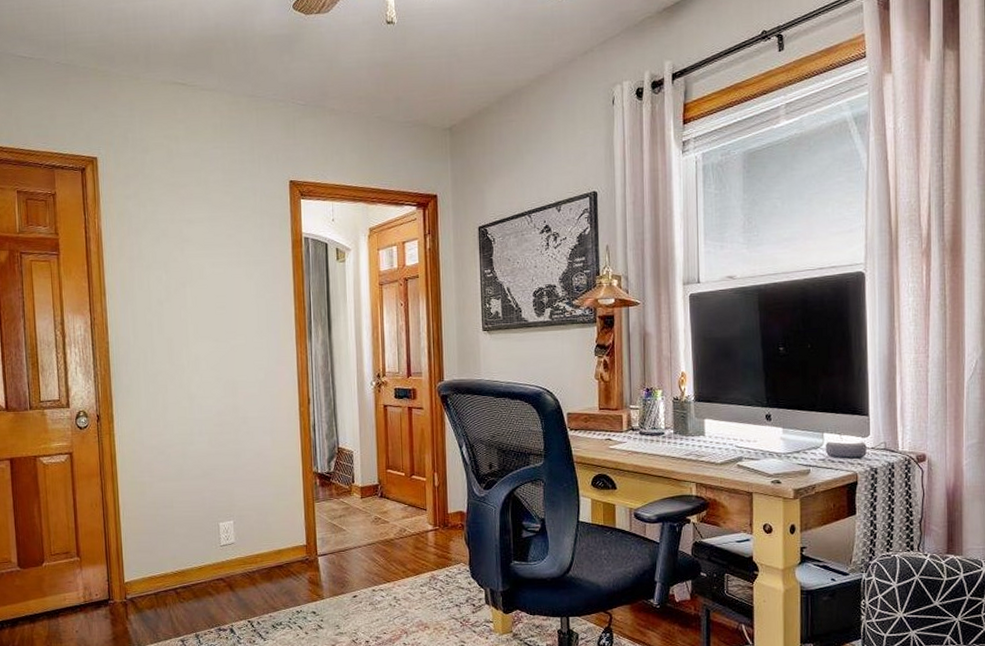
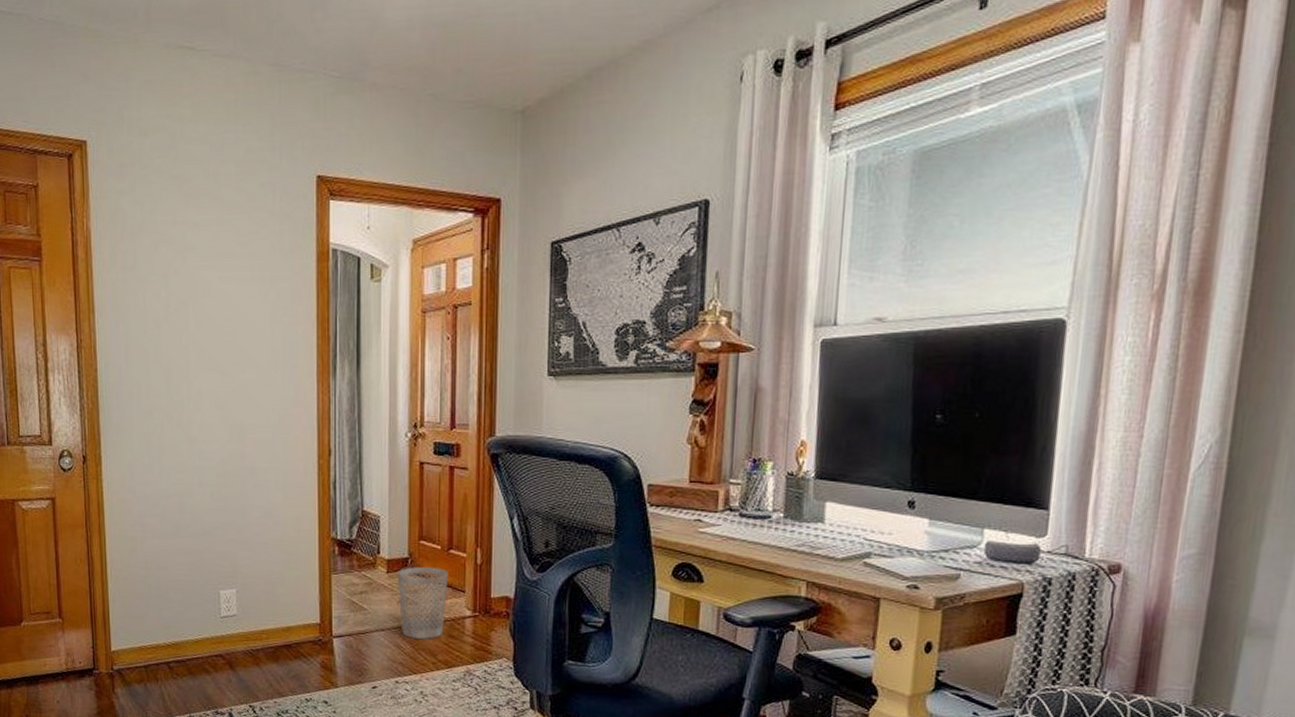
wastebasket: none [369,491,412,552] -> present [397,566,449,639]

